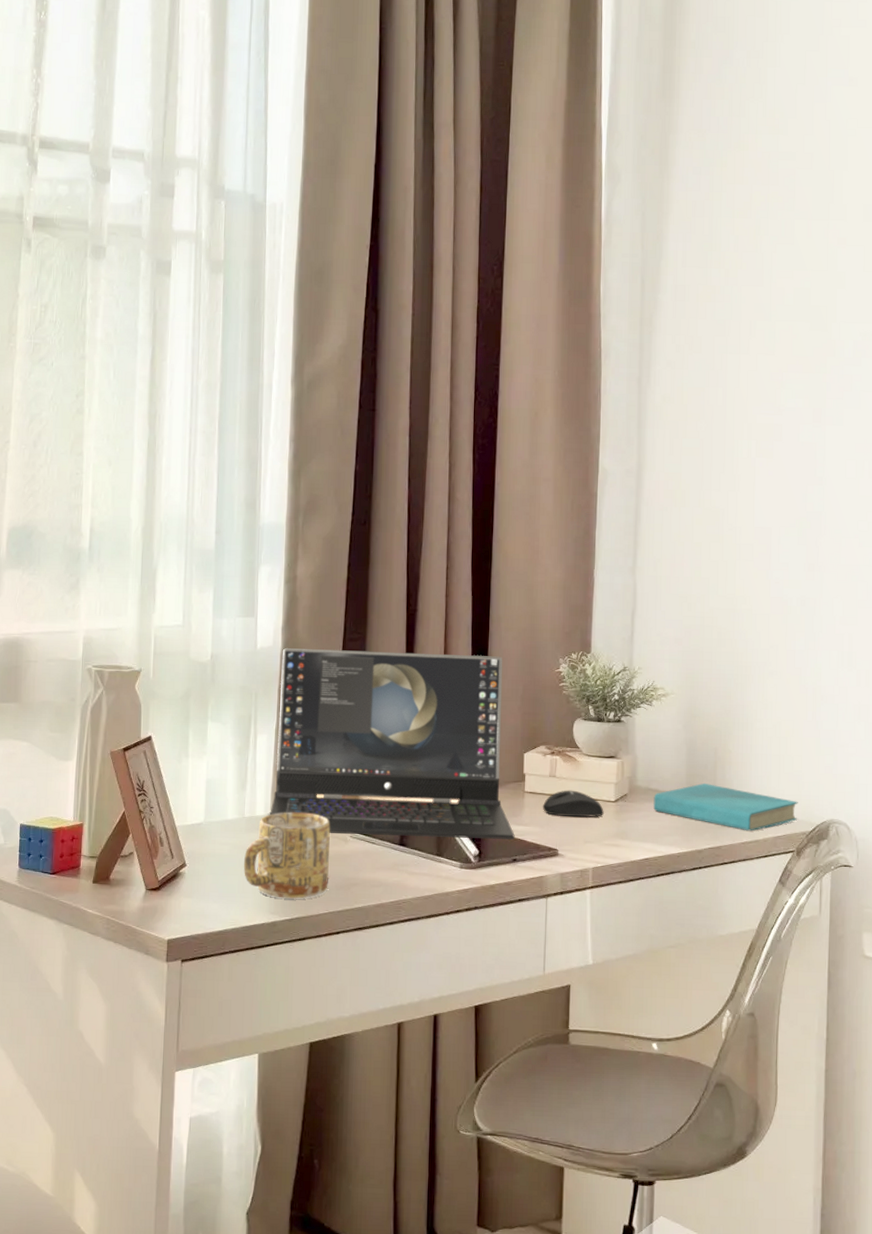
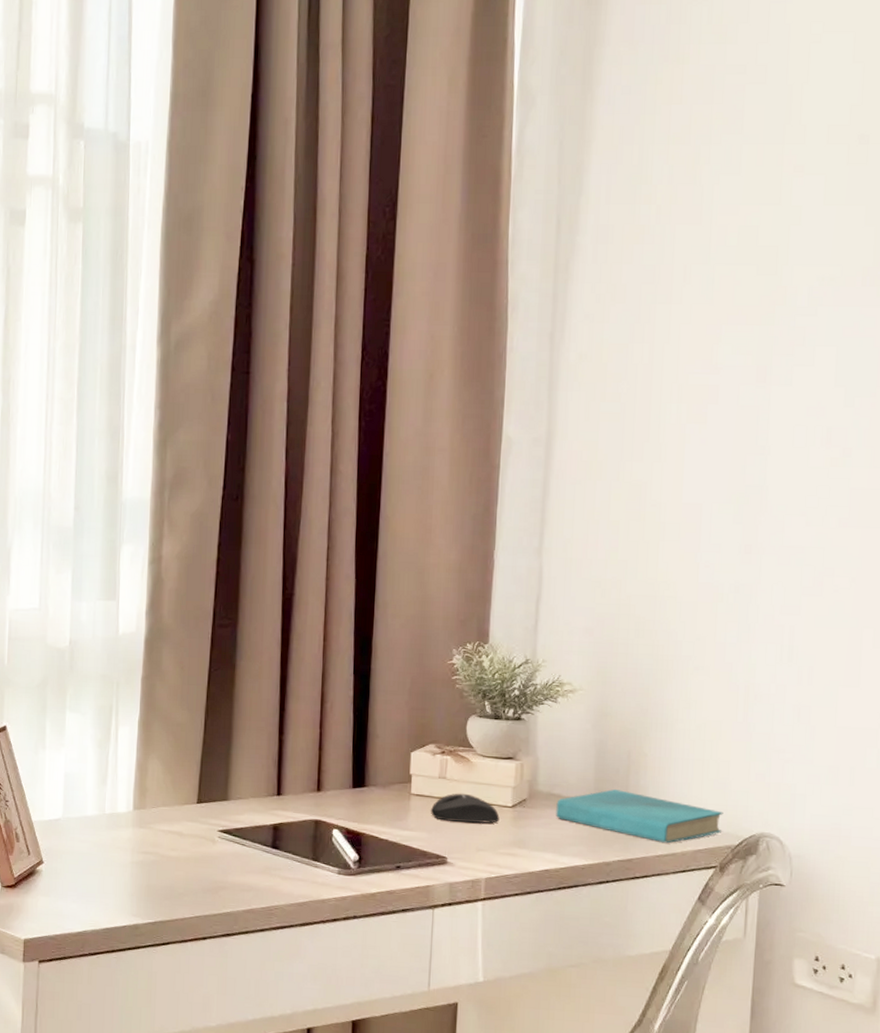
mug: present [244,812,330,899] -> none [104,809,197,902]
laptop: present [270,648,515,840] -> none [132,634,399,845]

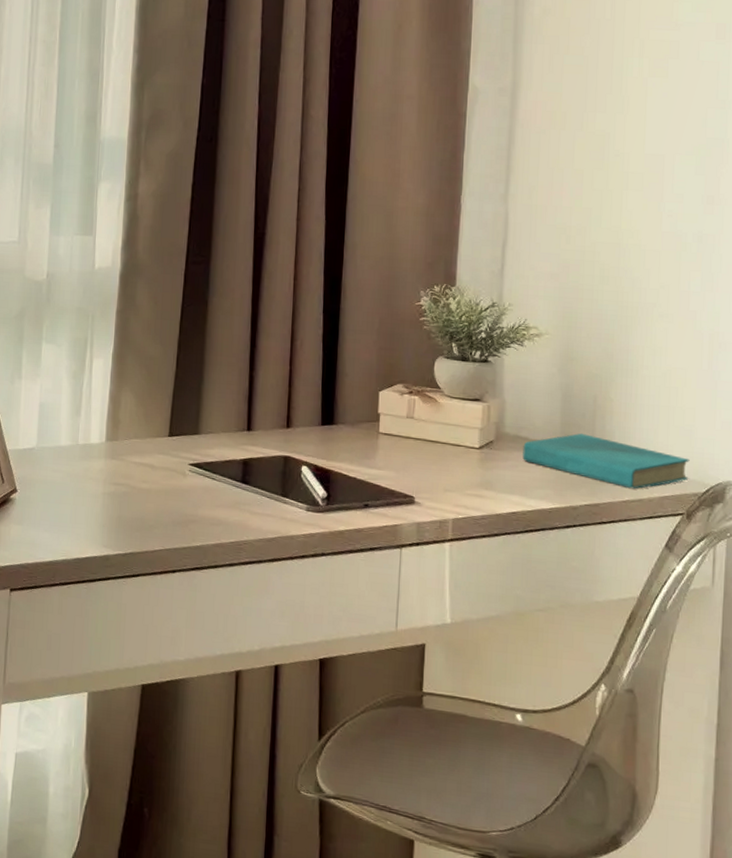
mouse: present [430,793,500,823] -> none [398,433,467,464]

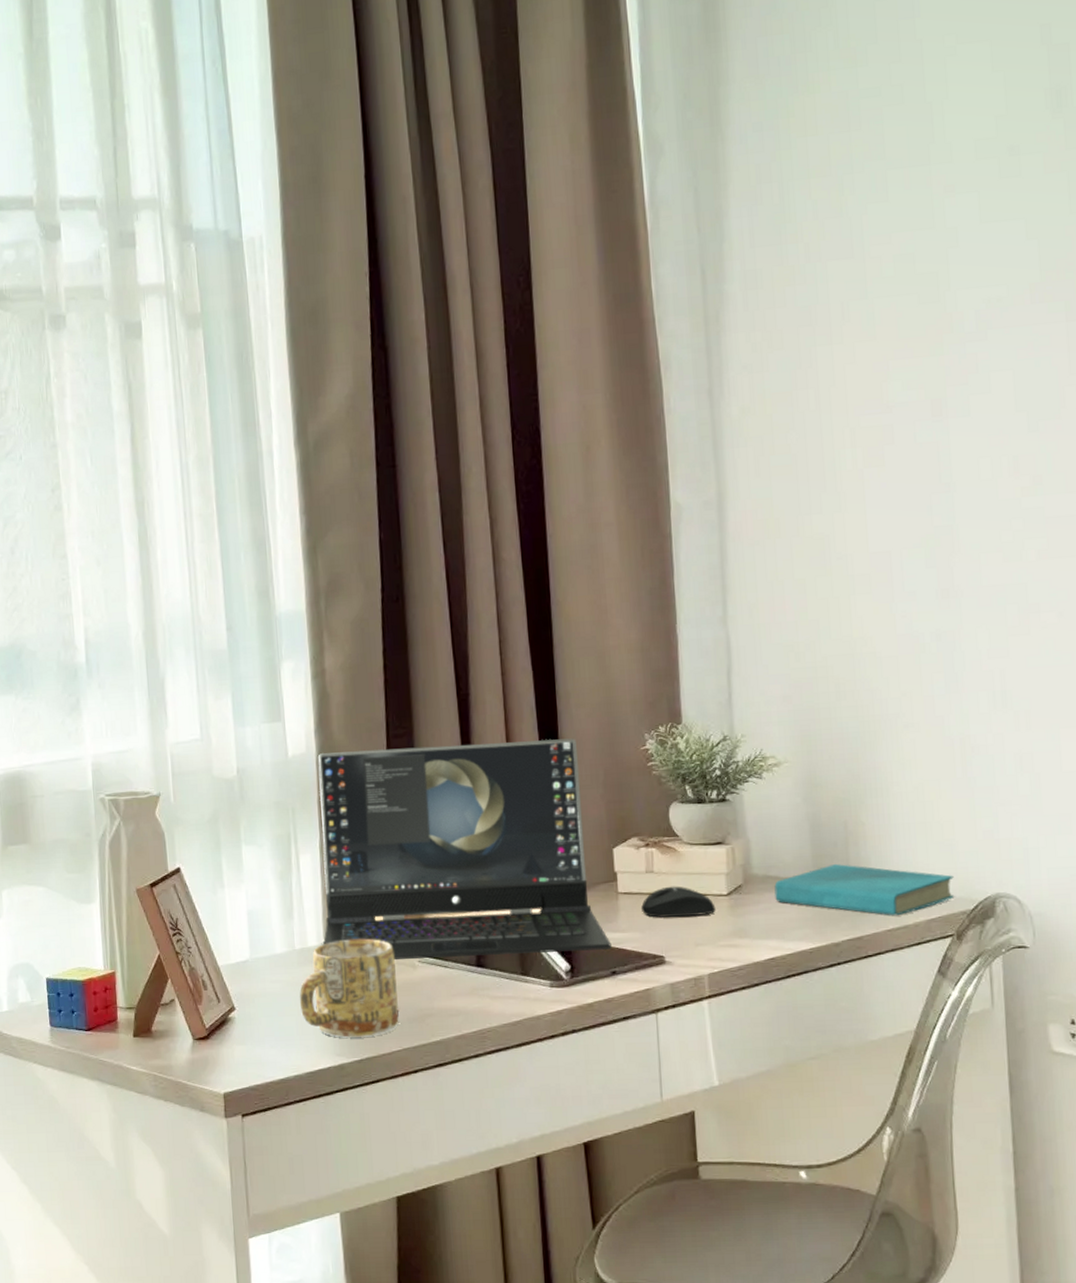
mug: none [76,441,168,533] -> present [300,938,399,1038]
laptop: none [105,269,367,483] -> present [317,738,612,959]
mouse: none [398,433,467,464] -> present [640,886,716,918]

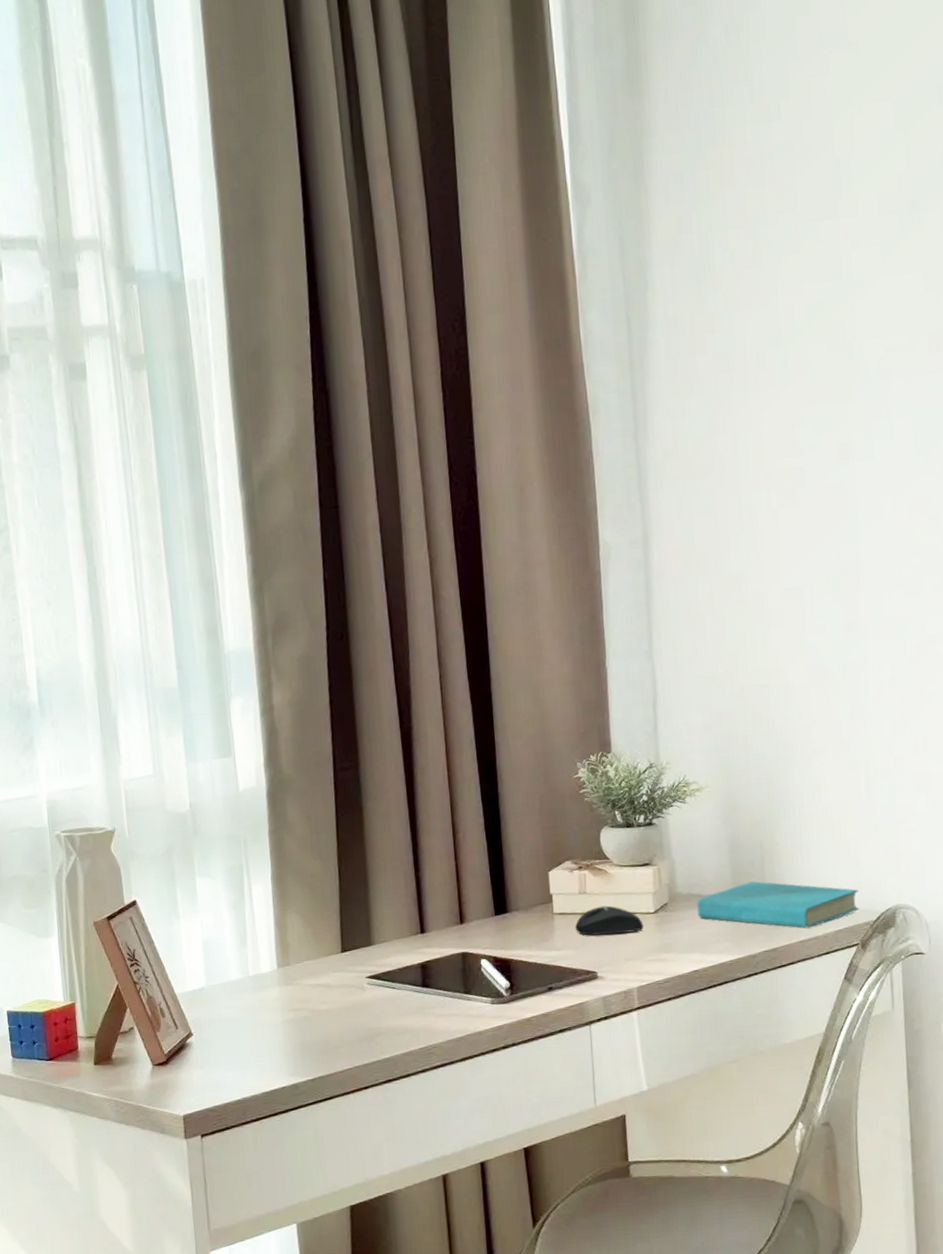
mug: present [300,938,399,1038] -> none [254,963,350,1059]
laptop: present [317,738,612,959] -> none [267,768,548,983]

